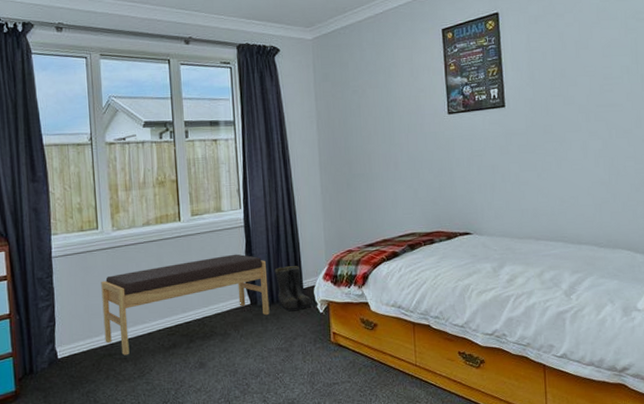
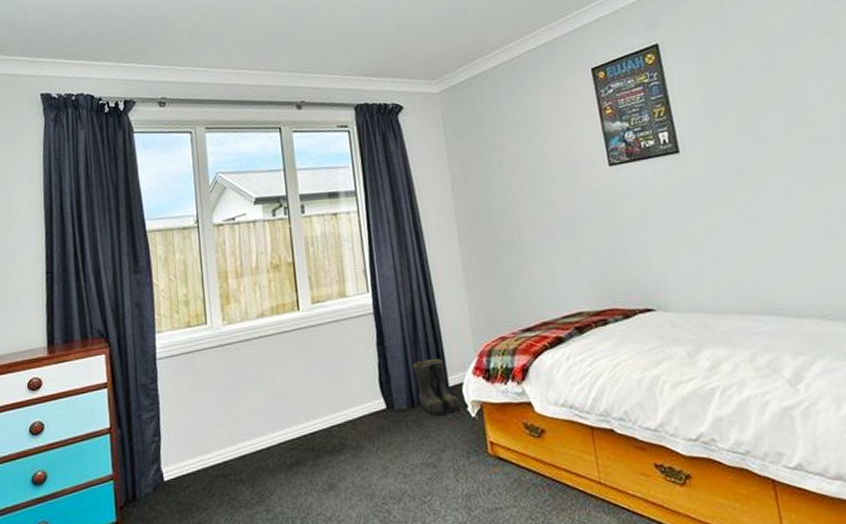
bench: present [101,254,270,356] -> none [211,347,411,476]

